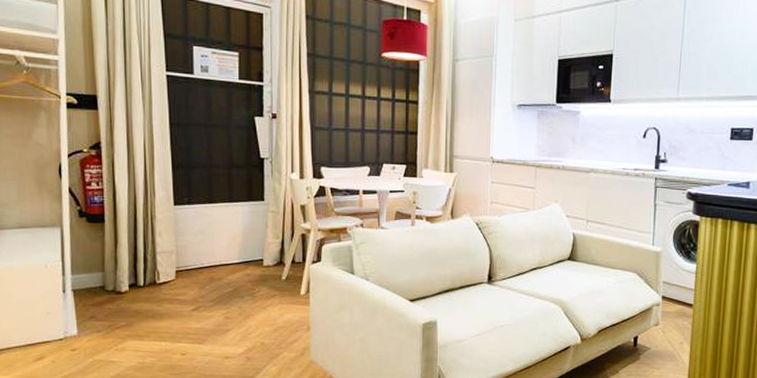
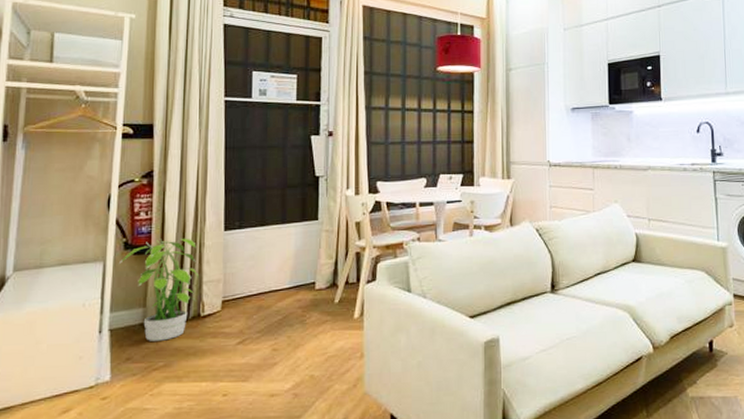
potted plant: none [76,209,152,303] -> present [120,238,198,341]

